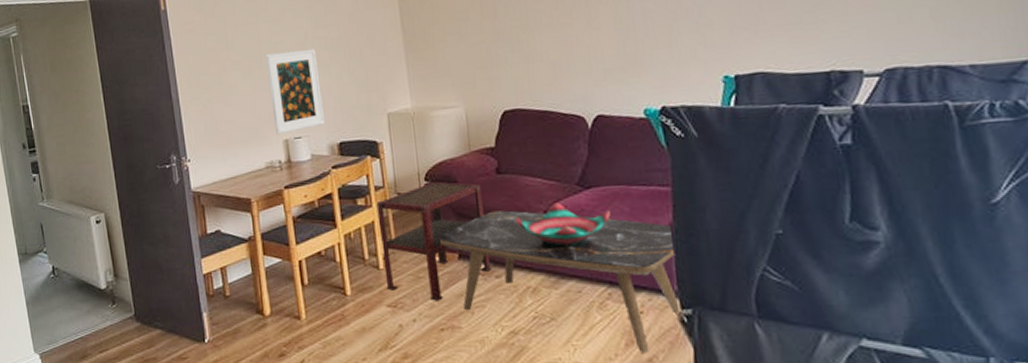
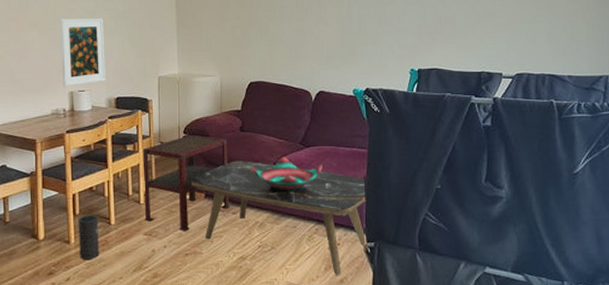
speaker: none [307,284,337,337] -> present [78,215,100,259]

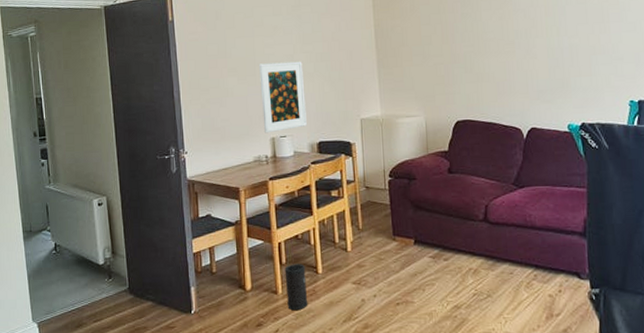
side table: present [142,134,231,231] -> none [347,178,442,280]
coffee table: present [191,161,367,275] -> none [399,204,592,324]
decorative bowl: present [251,157,322,191] -> none [462,198,538,235]

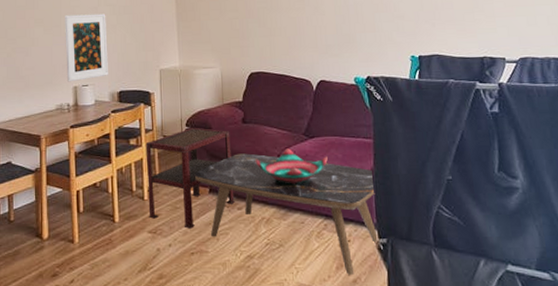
speaker: present [284,264,308,310] -> none [82,212,104,259]
side table: none [347,178,442,280] -> present [145,127,236,229]
coffee table: none [399,204,592,324] -> present [195,153,380,275]
decorative bowl: none [462,198,538,235] -> present [255,148,328,185]

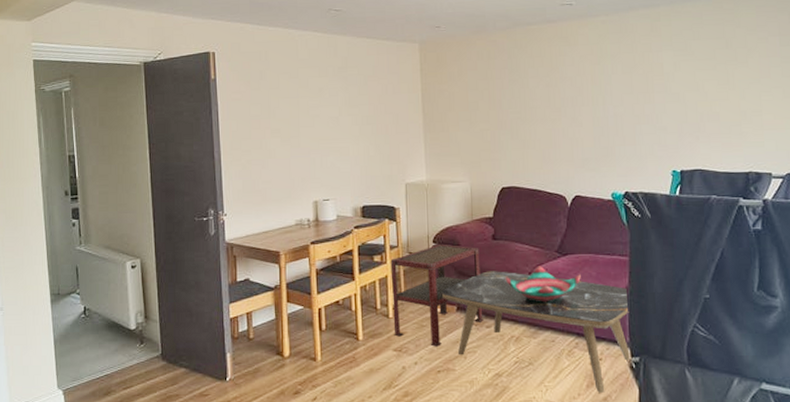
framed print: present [65,13,108,82] -> none [303,124,351,196]

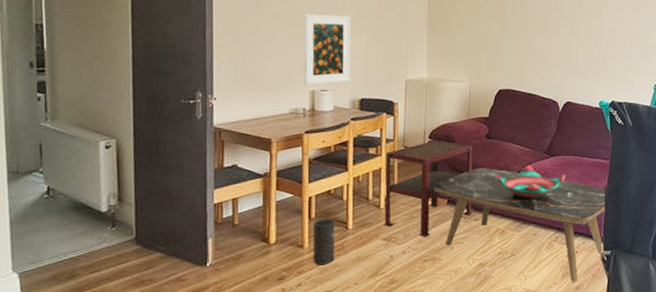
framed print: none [303,124,351,196] -> present [303,14,351,86]
speaker: none [324,330,348,377] -> present [313,219,335,264]

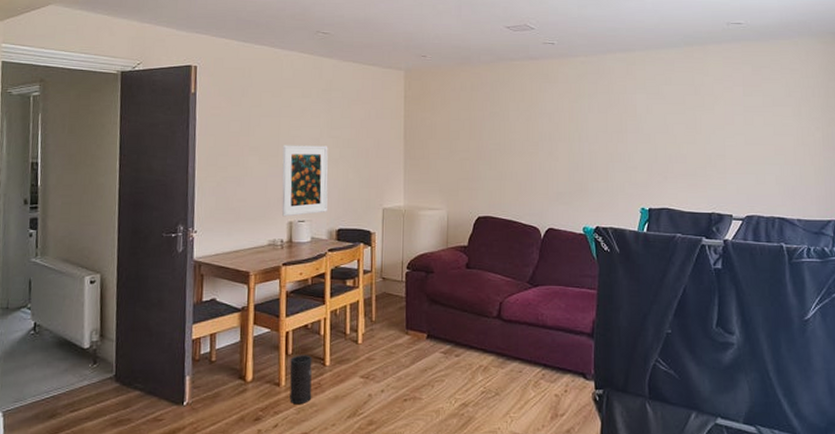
side table: present [384,139,473,237] -> none [362,270,454,375]
coffee table: present [434,168,606,282] -> none [413,299,596,425]
decorative bowl: present [495,165,565,199] -> none [476,296,550,333]

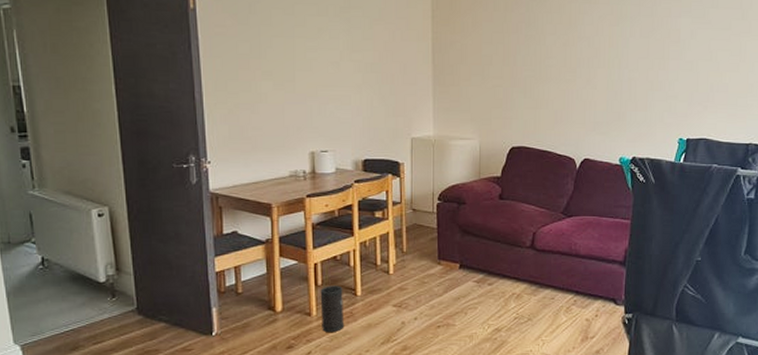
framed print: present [281,145,329,217] -> none [299,69,351,147]

